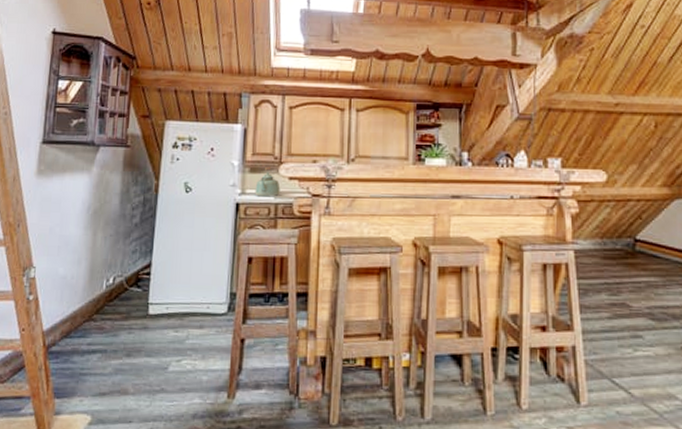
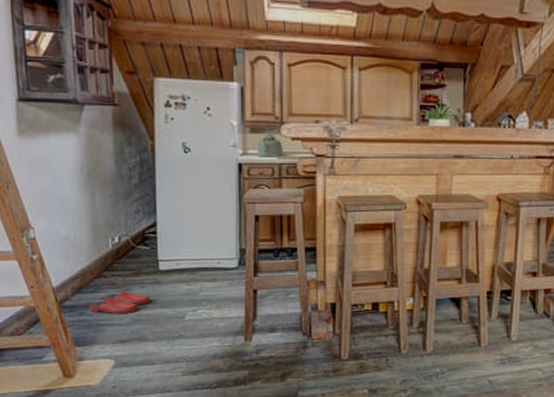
slippers: none [75,335,137,363] -> present [90,290,151,314]

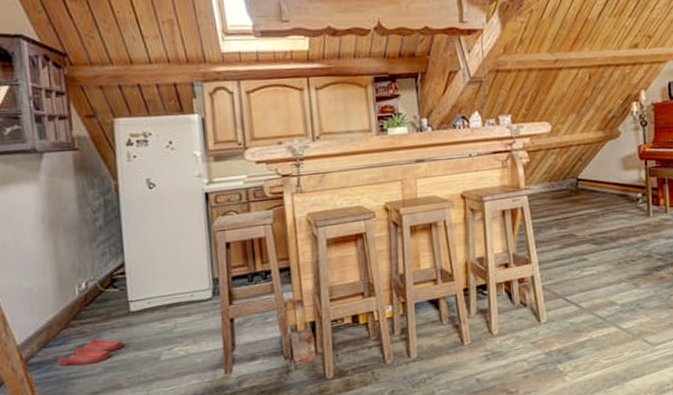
kettle: present [257,127,283,158] -> none [222,153,249,184]

